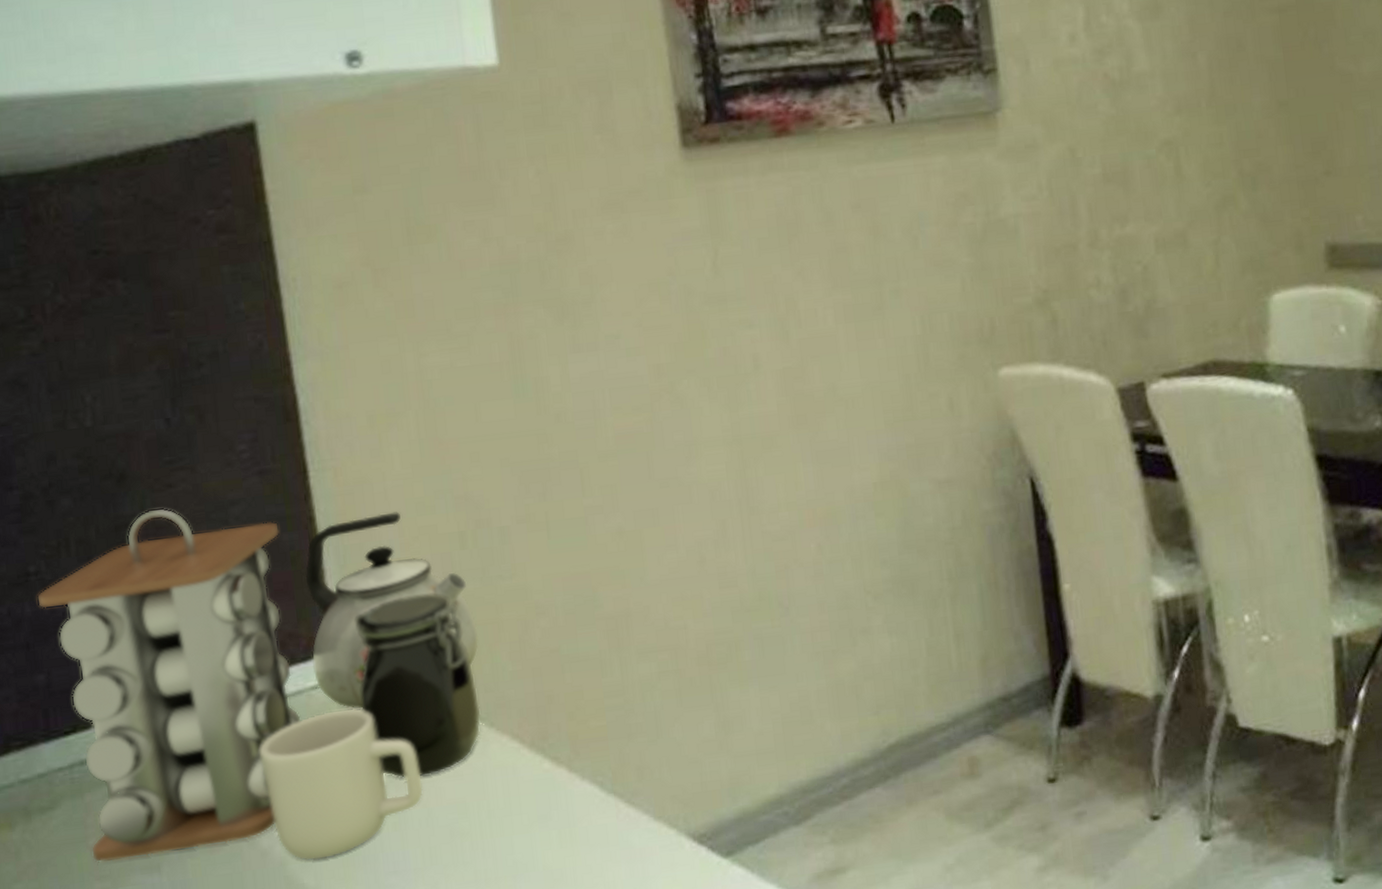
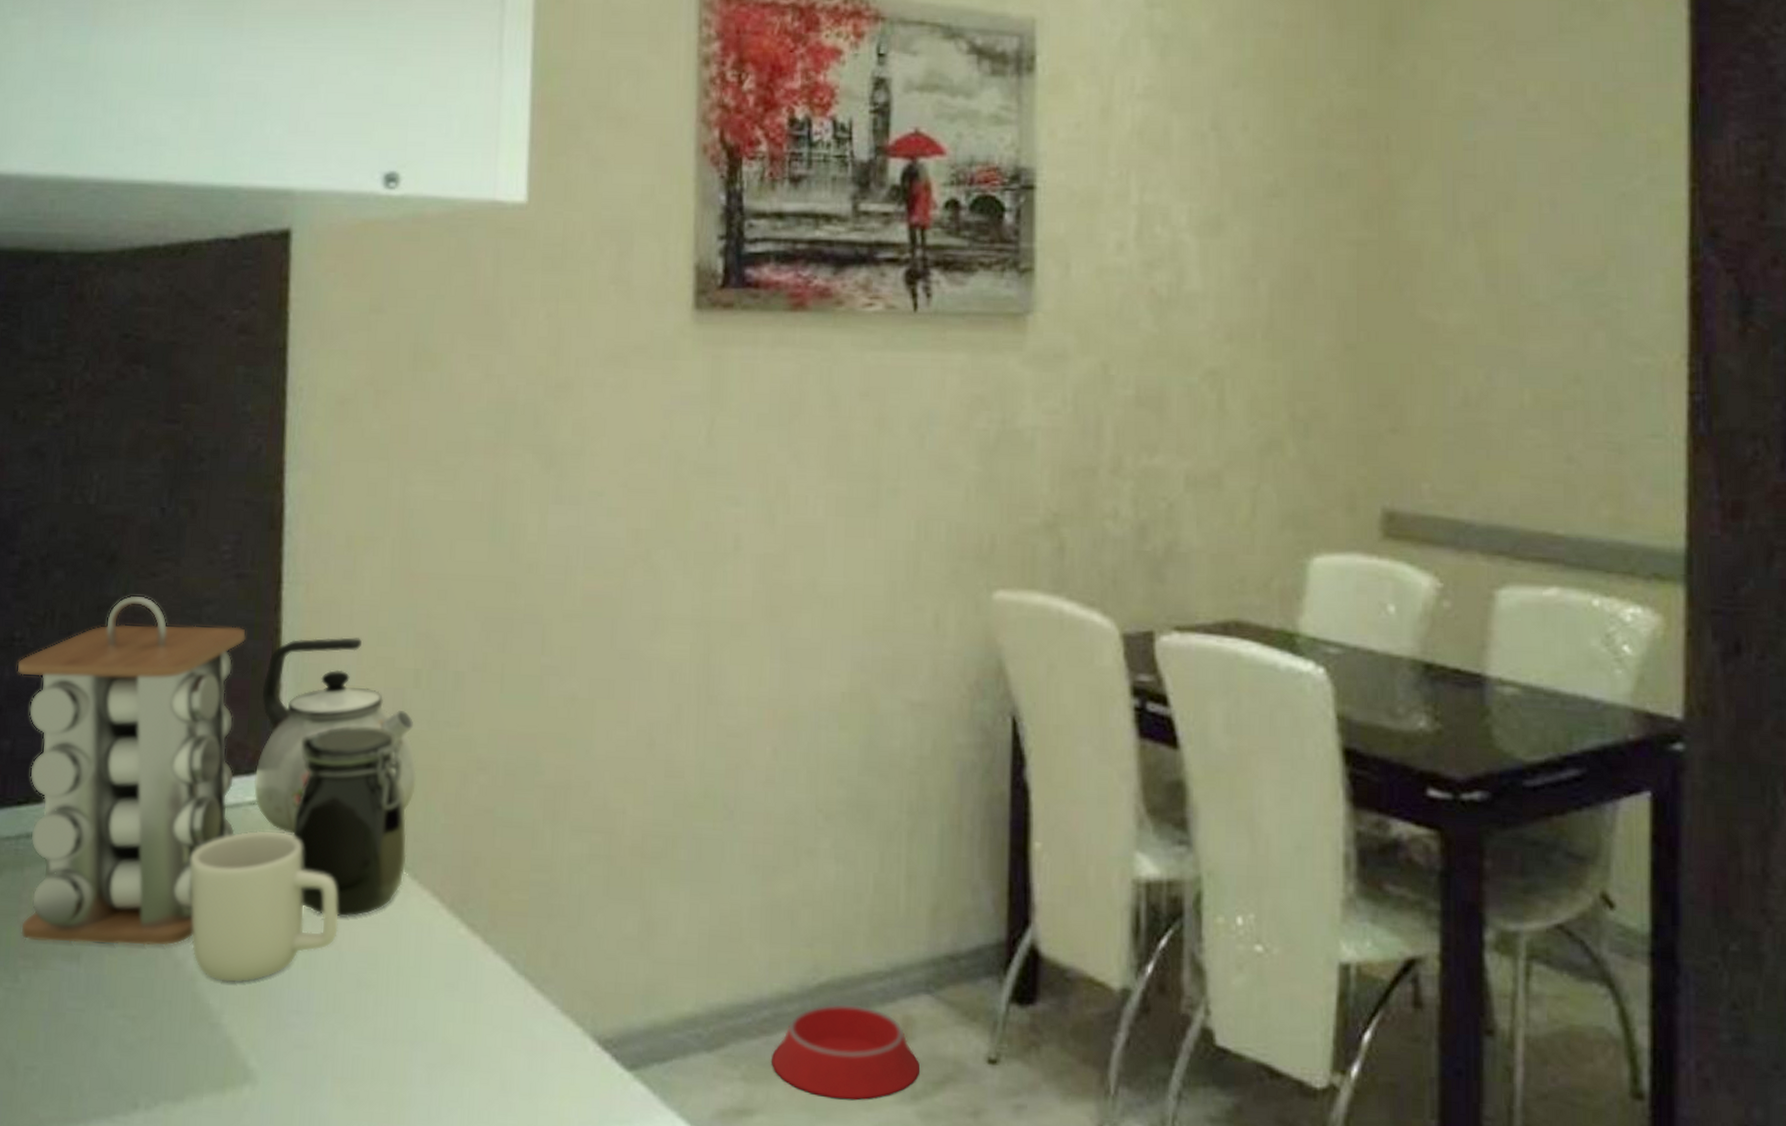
pet bowl: none [854,756,991,843] -> present [770,1003,921,1101]

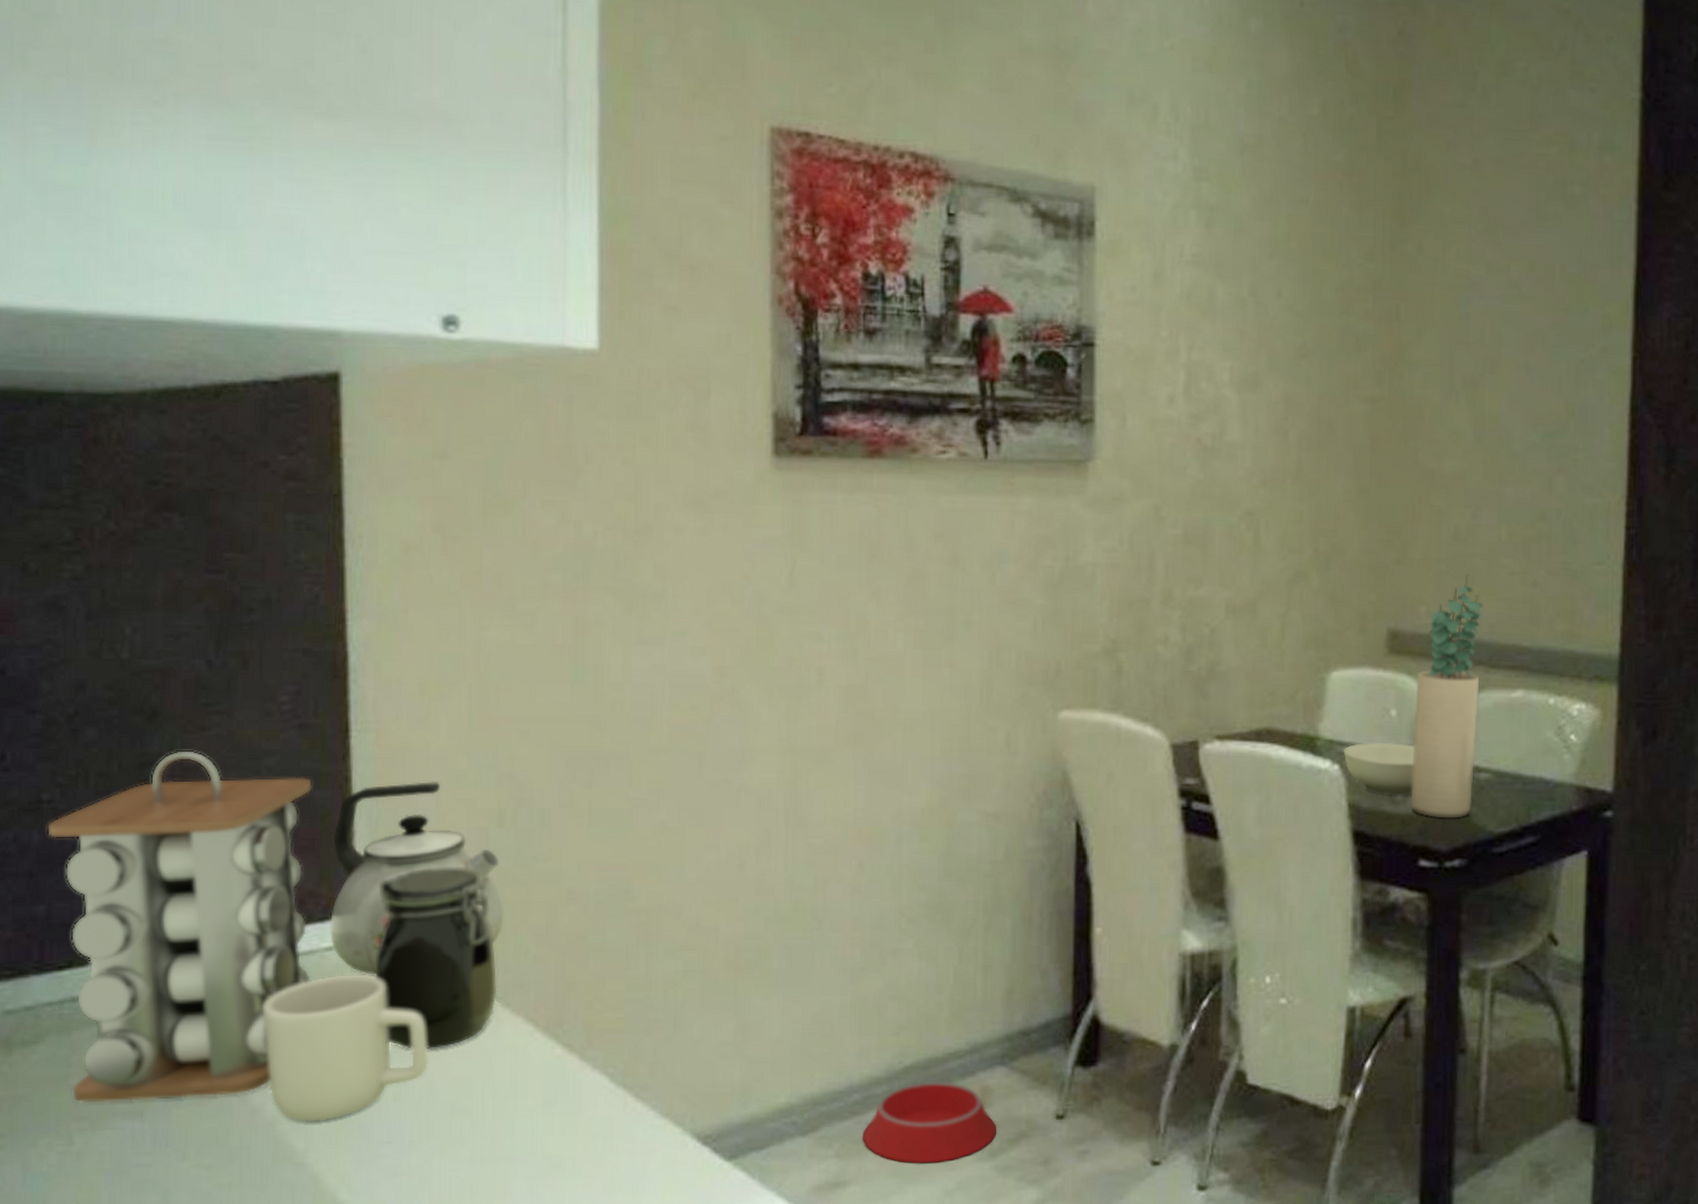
bowl: none [1329,642,1419,709] -> present [1343,742,1415,795]
vase: none [1414,447,1503,741] -> present [1409,575,1483,819]

